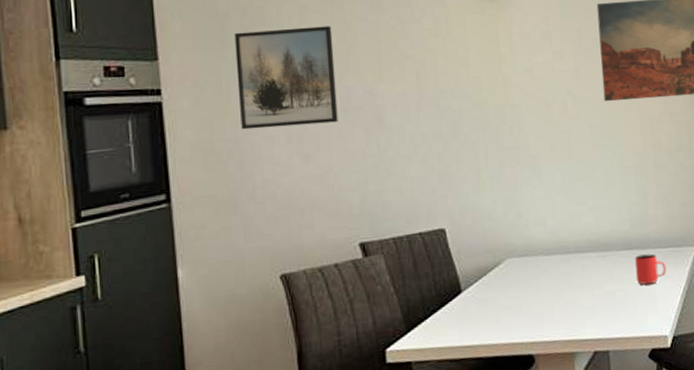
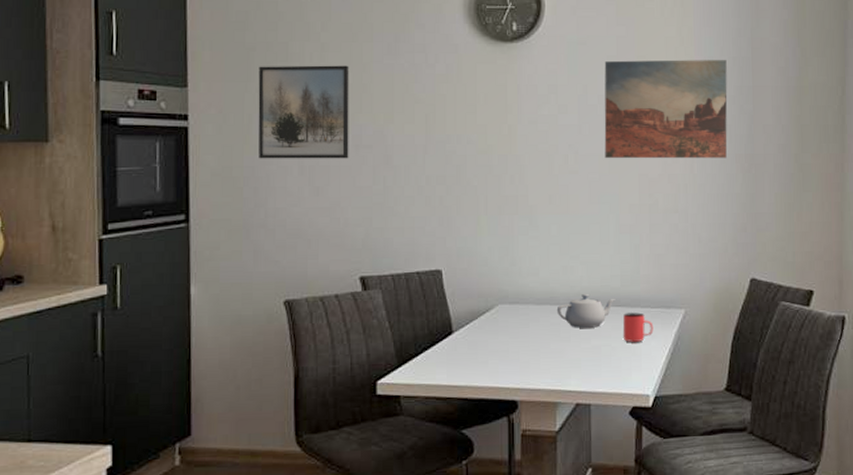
teapot: none [567,239,626,275] -> present [556,293,616,328]

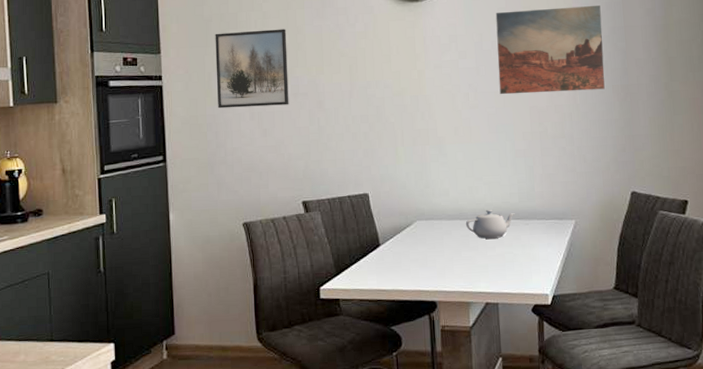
cup: present [622,312,654,342] -> none [522,224,549,250]

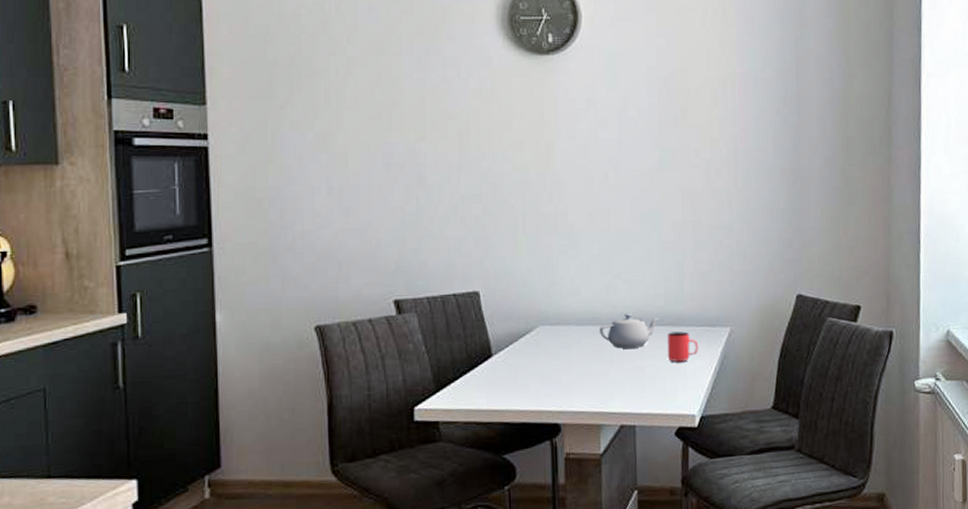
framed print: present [215,29,289,109] -> none [281,80,380,180]
wall art: present [495,5,605,95] -> none [644,71,772,175]
cup: none [522,224,549,250] -> present [667,331,699,362]

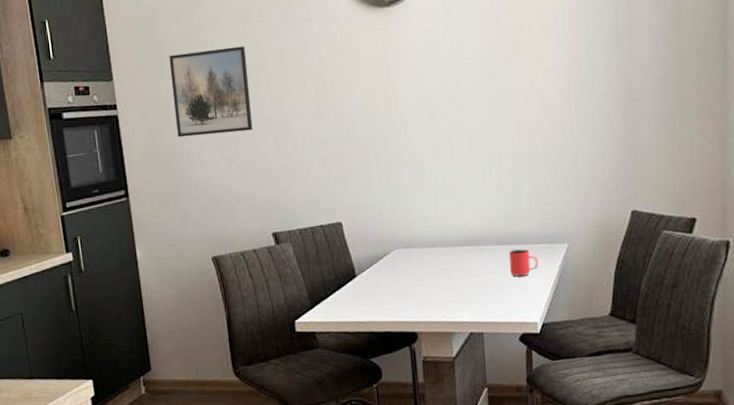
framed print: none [281,80,380,180] -> present [169,46,253,138]
teapot: present [599,313,659,349] -> none [447,234,501,266]

